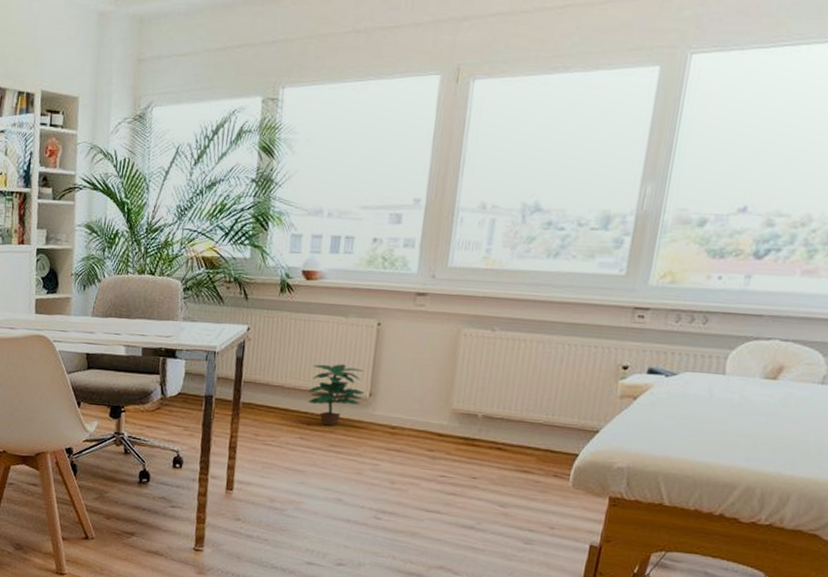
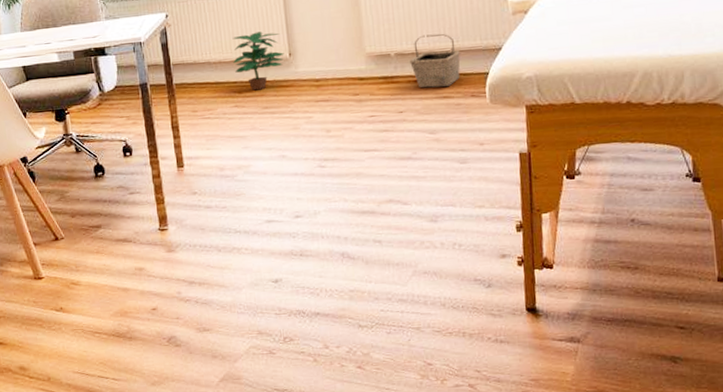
basket: none [496,401,553,461] -> present [410,33,460,88]

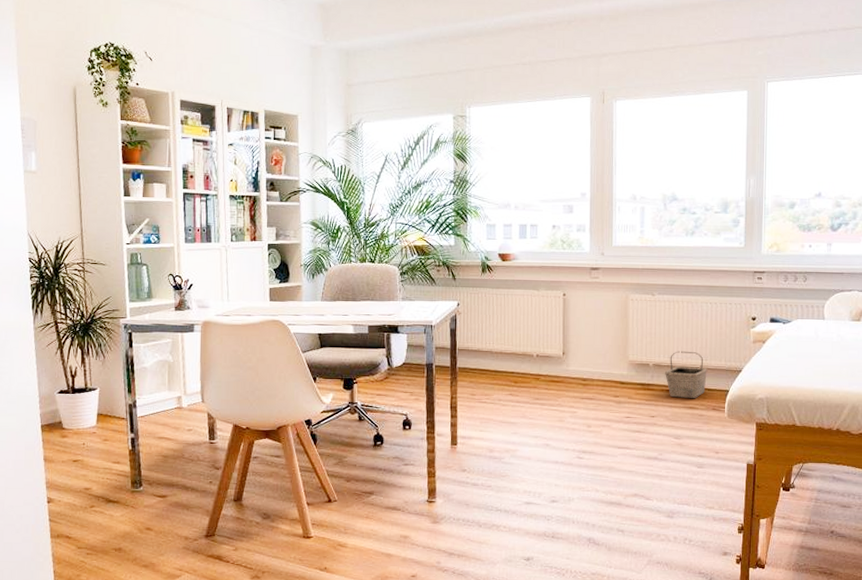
potted plant: present [232,31,285,91] -> none [513,329,559,382]

